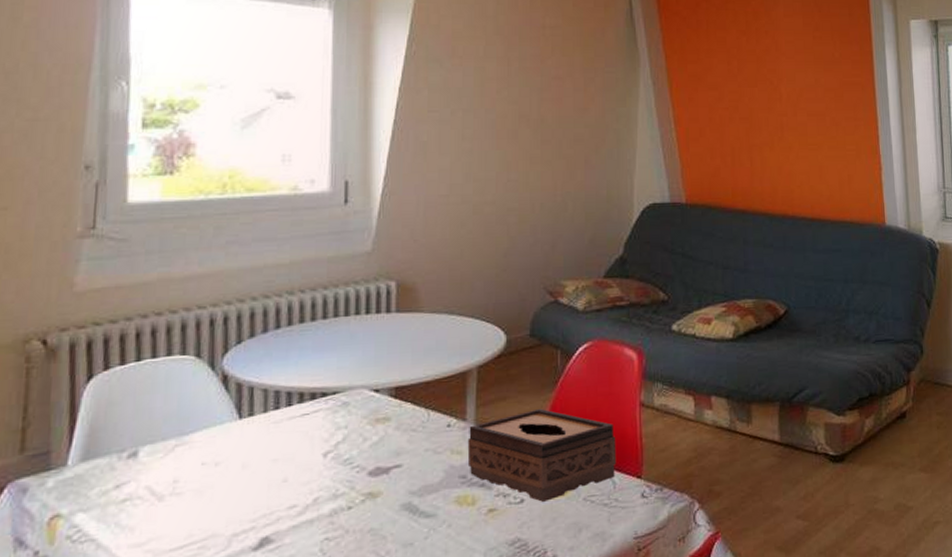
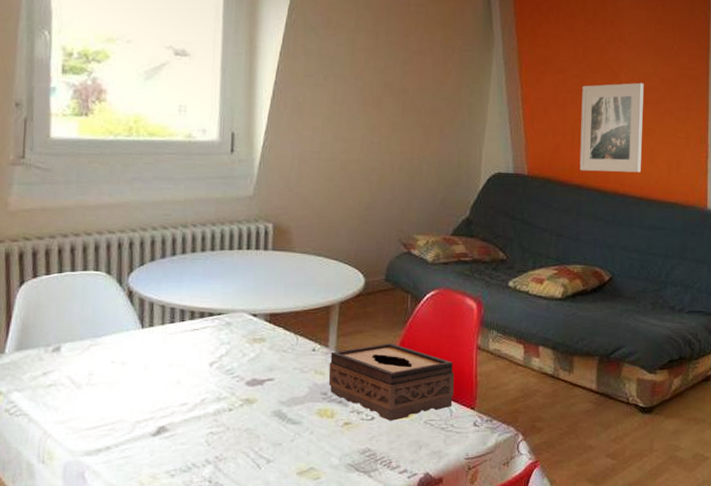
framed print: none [740,94,810,194] -> present [579,82,644,173]

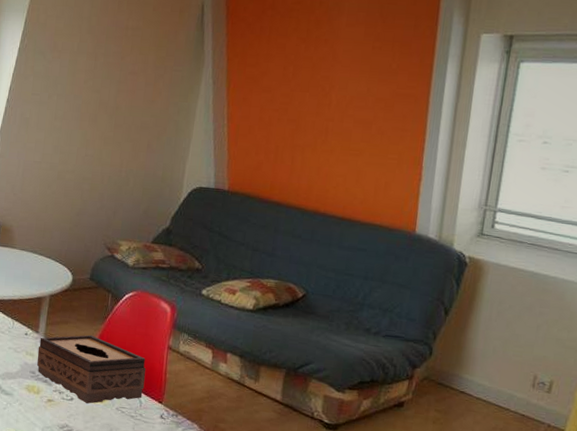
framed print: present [579,82,644,173] -> none [280,101,356,193]

